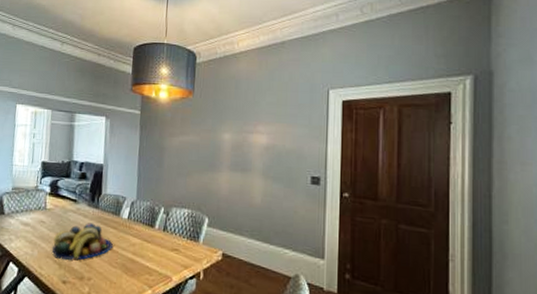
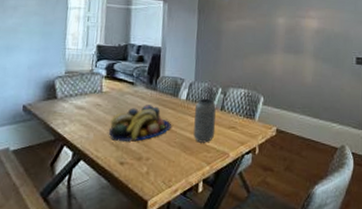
vase: none [135,217,158,265] -> present [193,98,216,143]

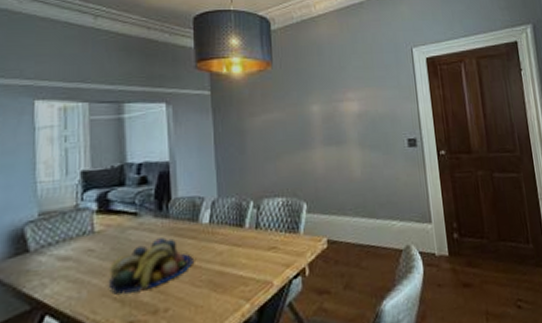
vase: present [193,98,216,143] -> none [221,216,252,276]

